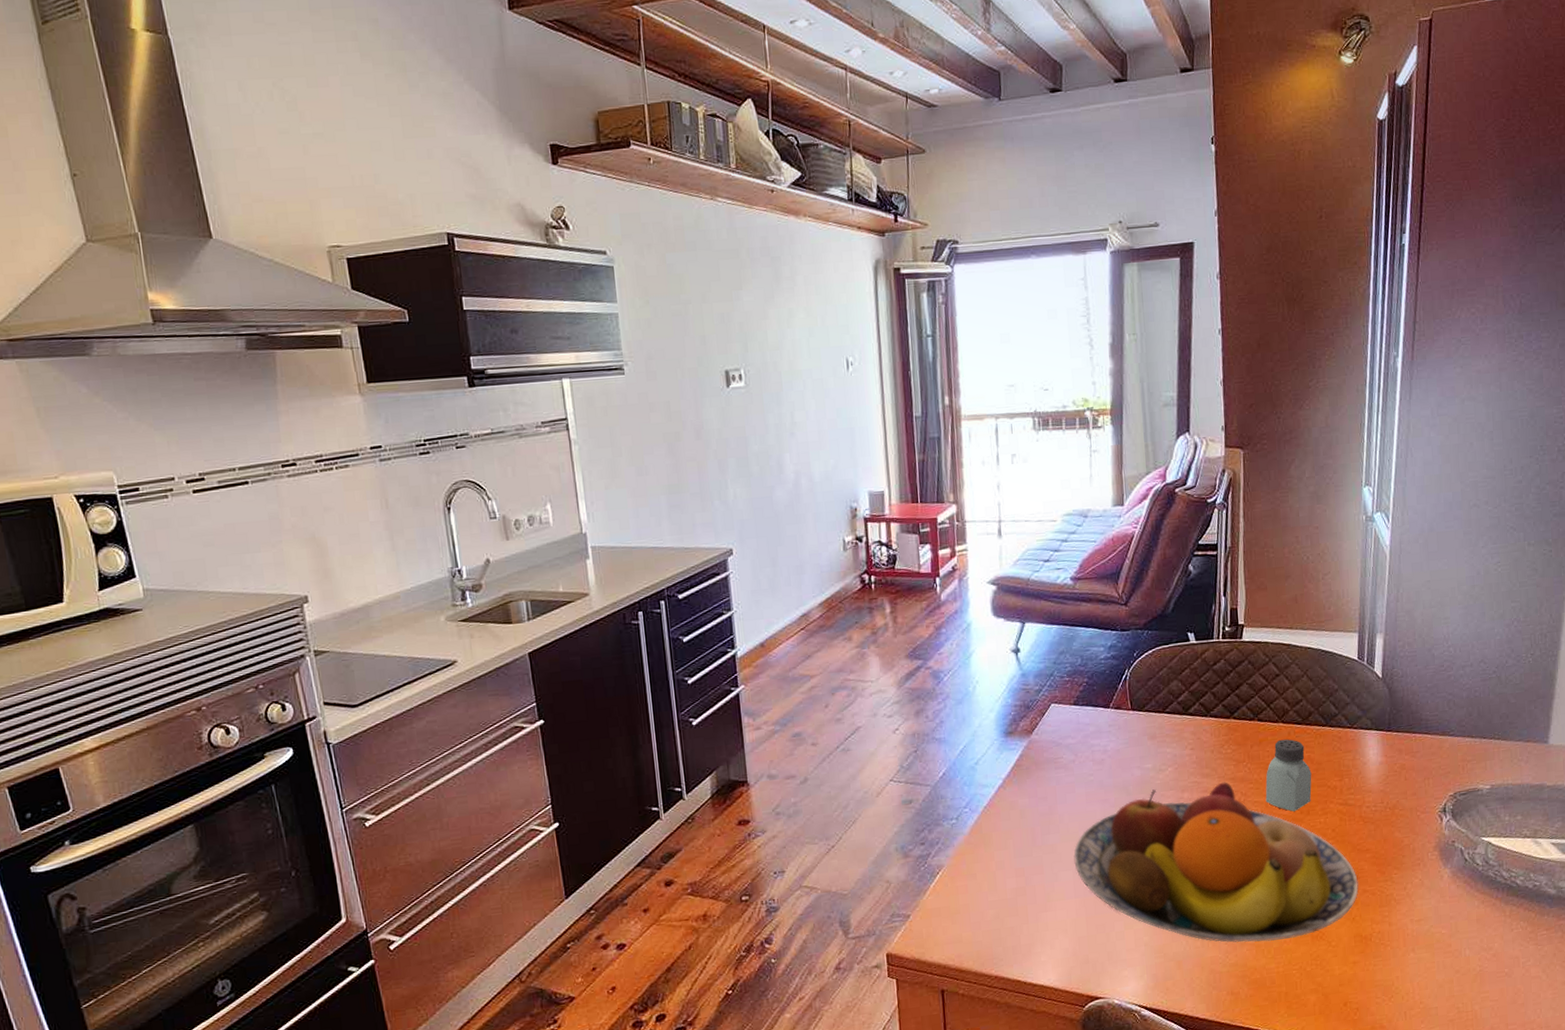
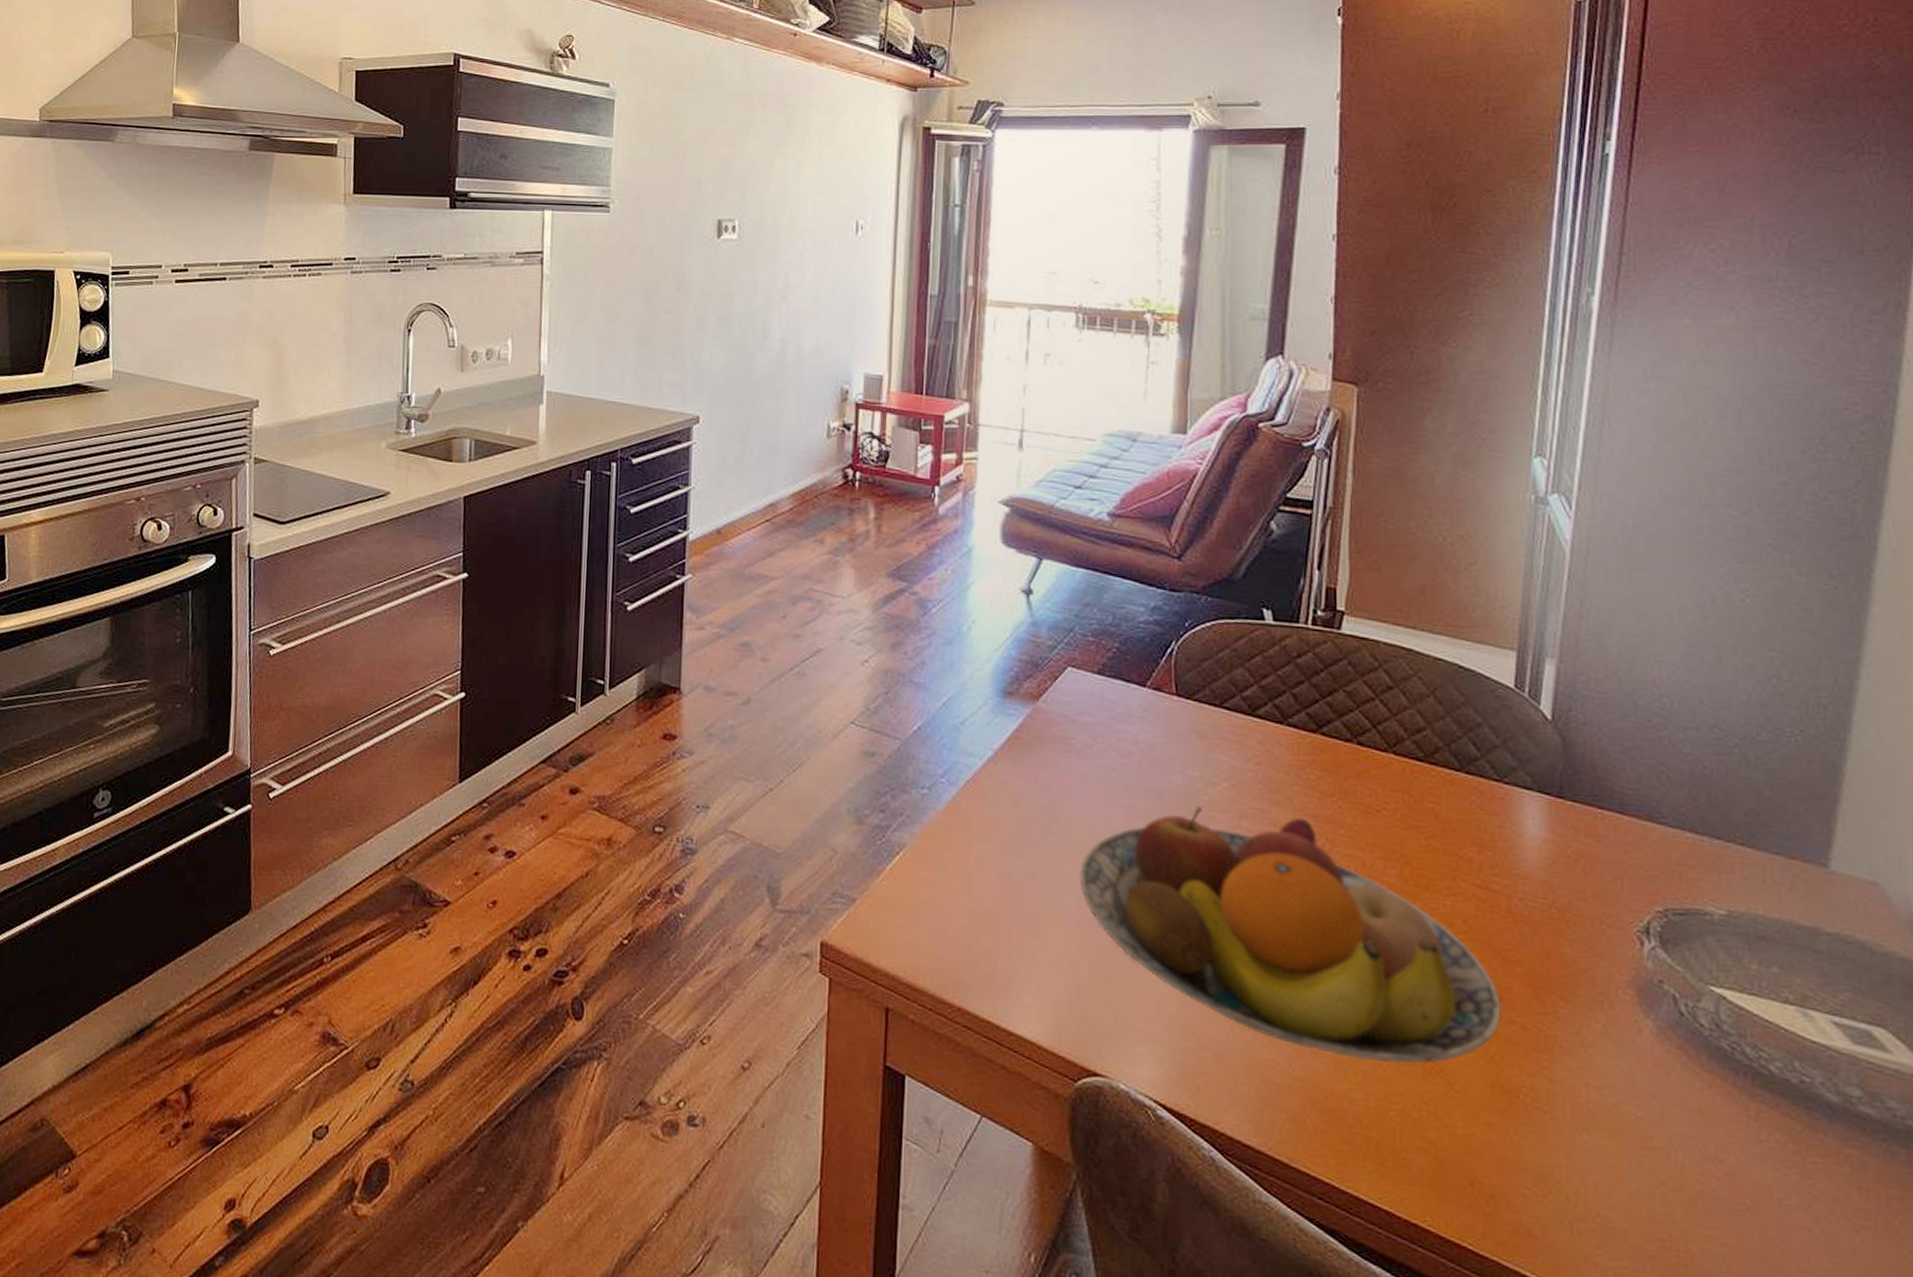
saltshaker: present [1265,739,1312,812] -> none [1362,776,1435,882]

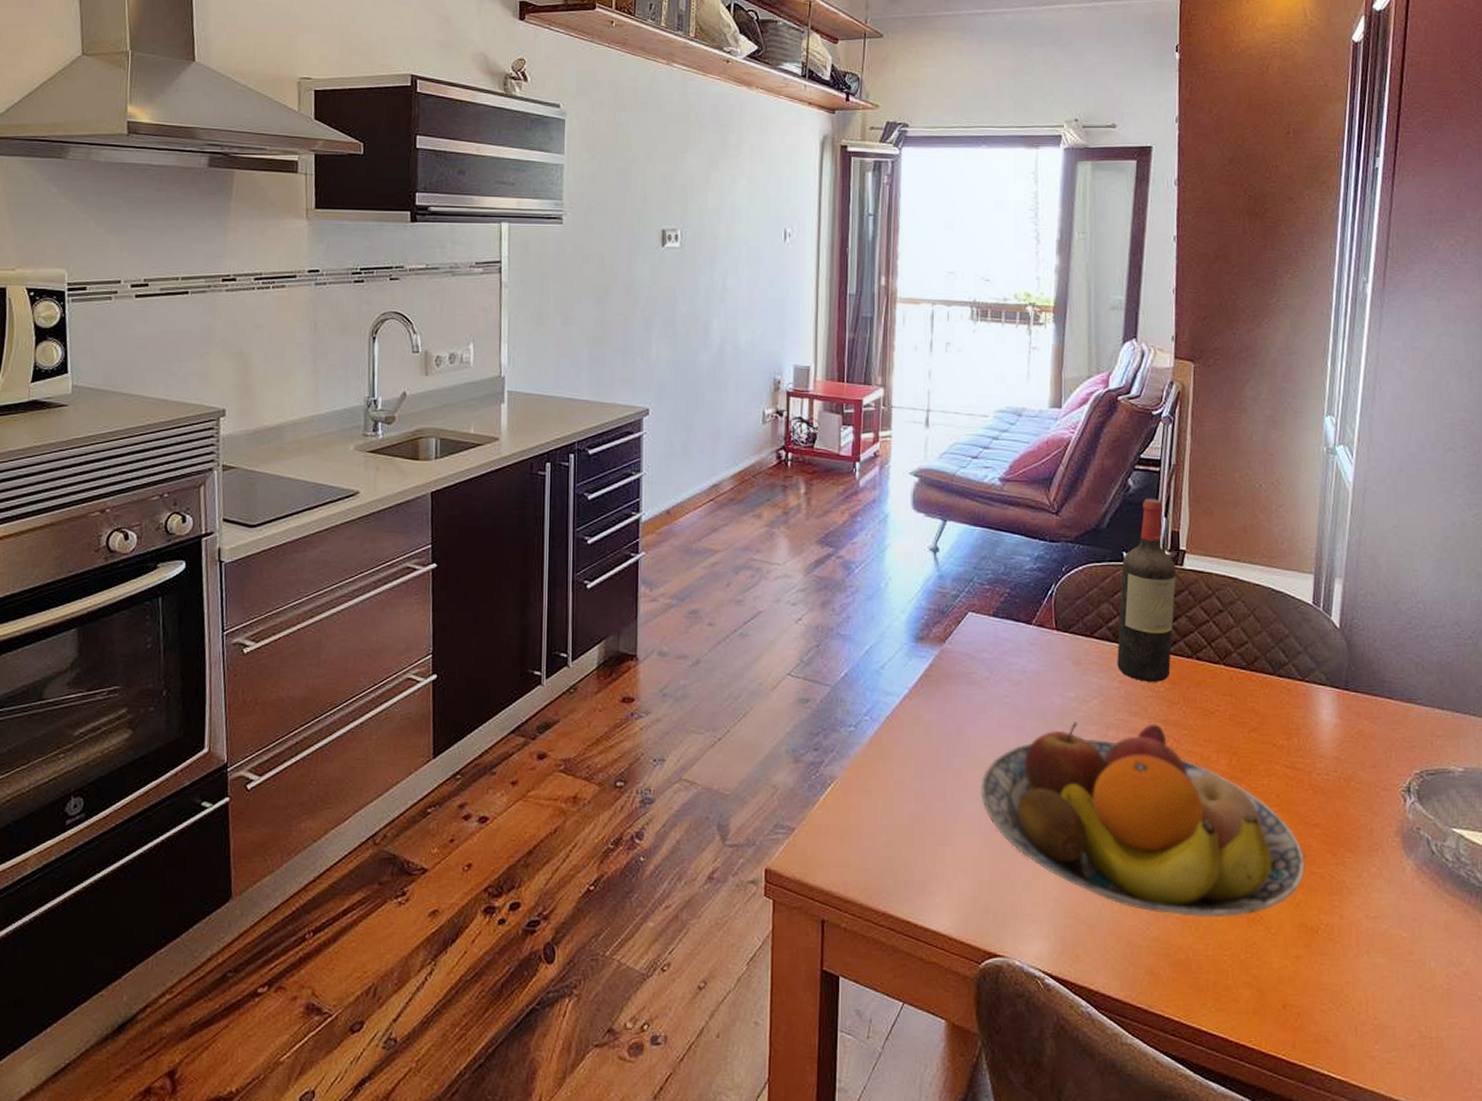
wine bottle: none [1254,545,1332,768] -> present [1117,498,1176,682]

